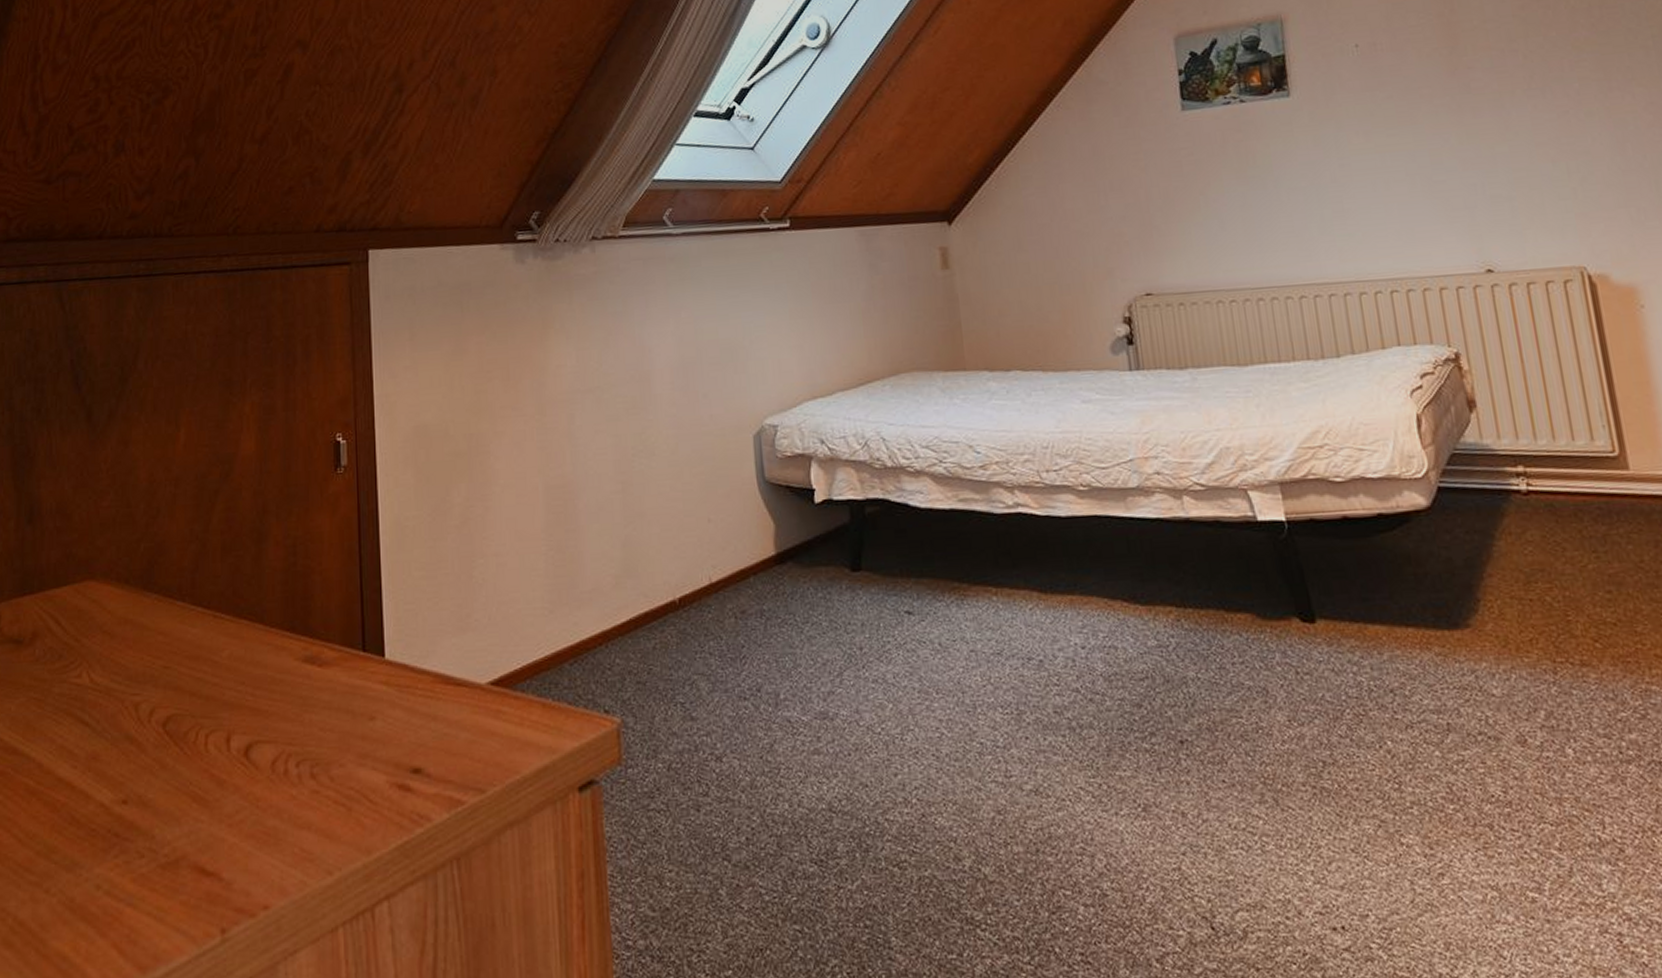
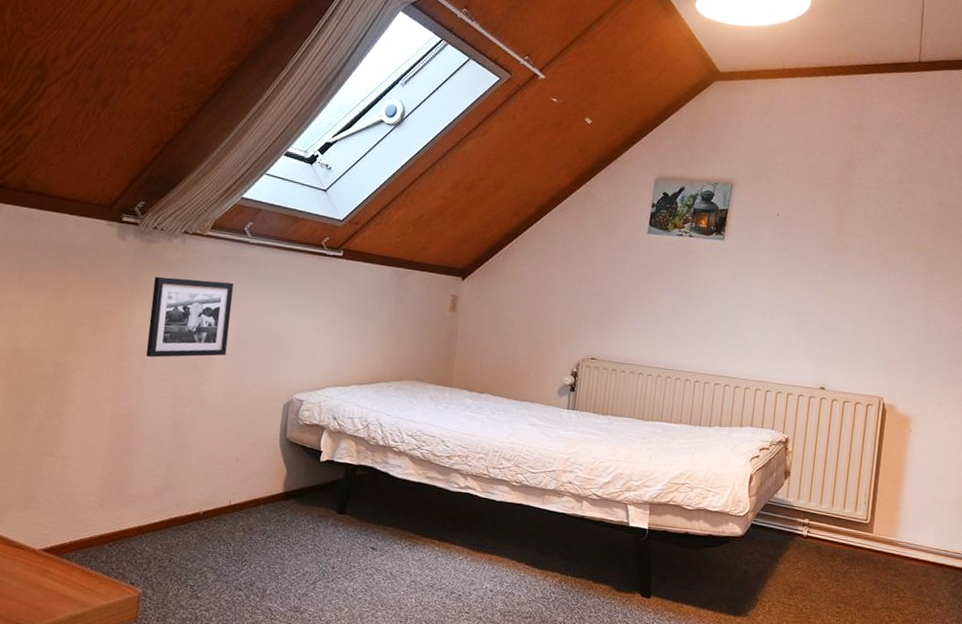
picture frame: none [567,290,670,405] -> present [145,276,234,358]

